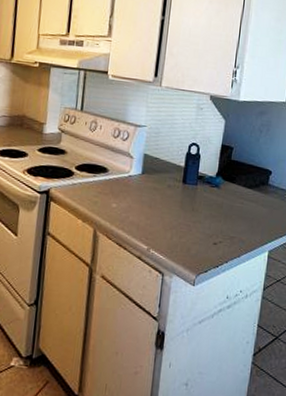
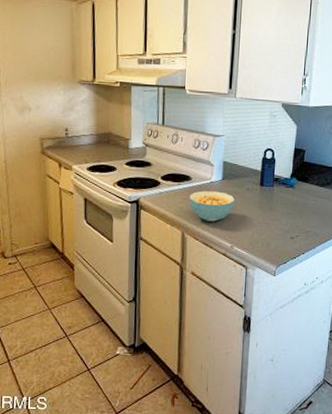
cereal bowl: none [104,184,155,220] -> present [189,191,236,222]

